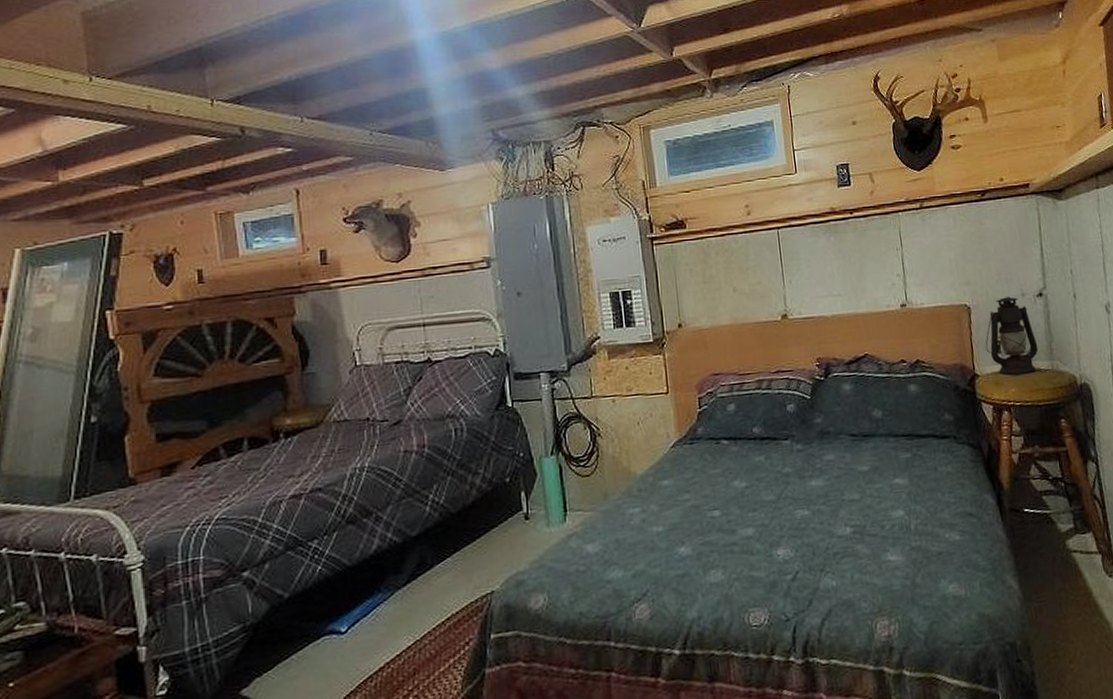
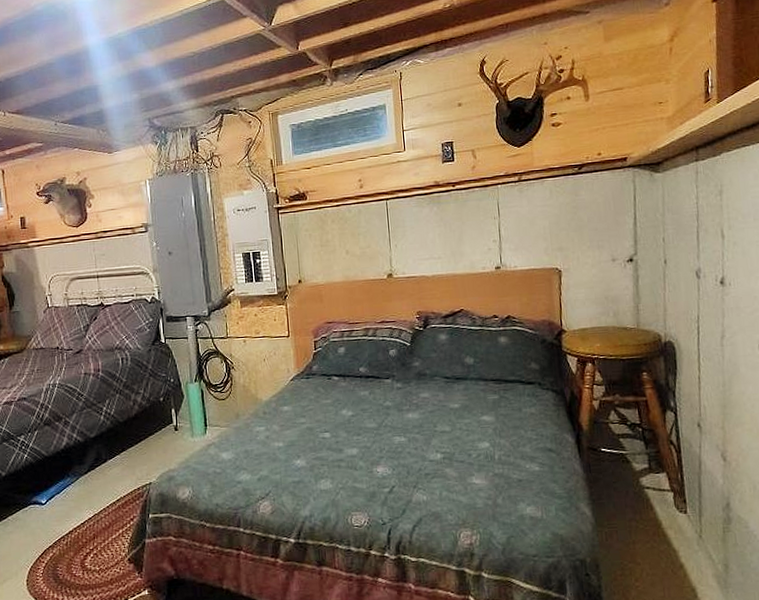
lantern: present [985,296,1038,376] -> none [573,261,625,333]

